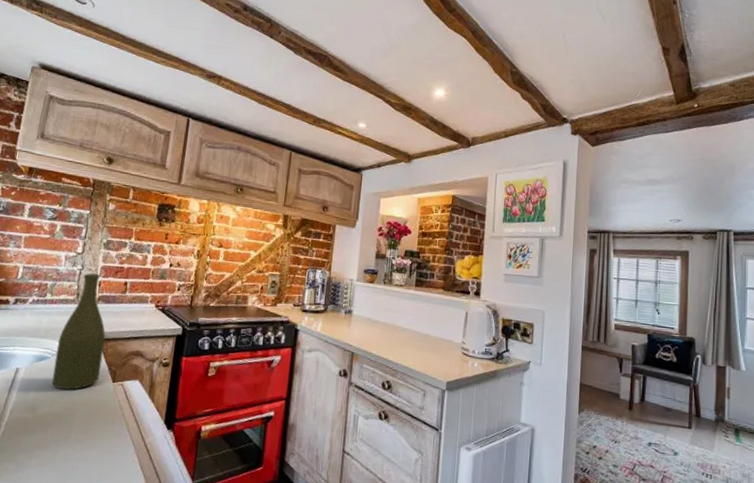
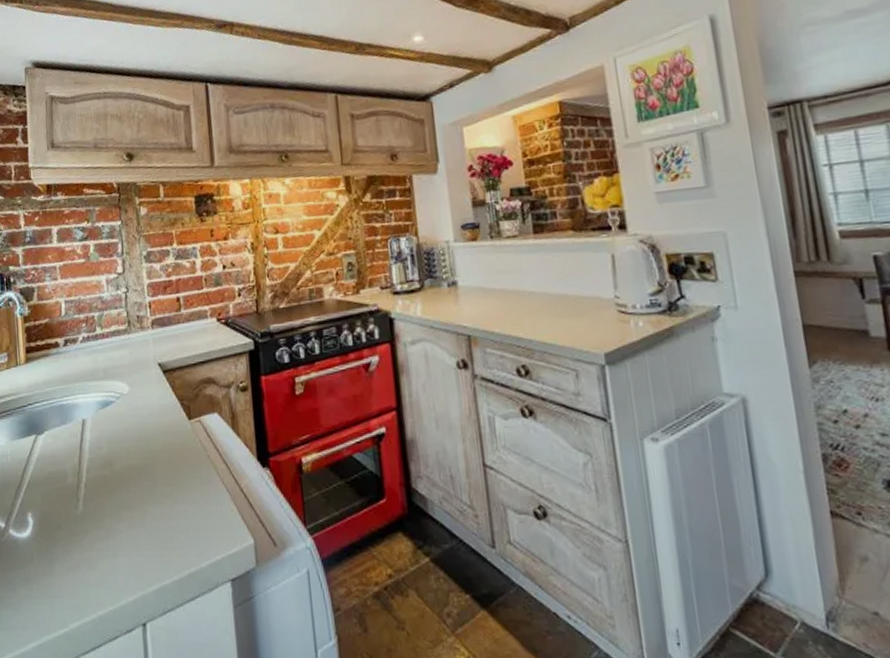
bottle: present [52,273,106,390] -> none [119,294,173,437]

